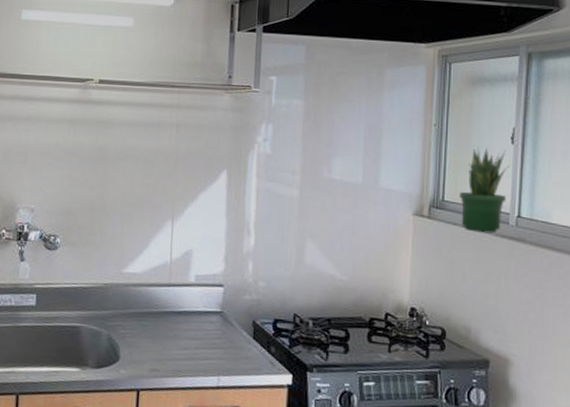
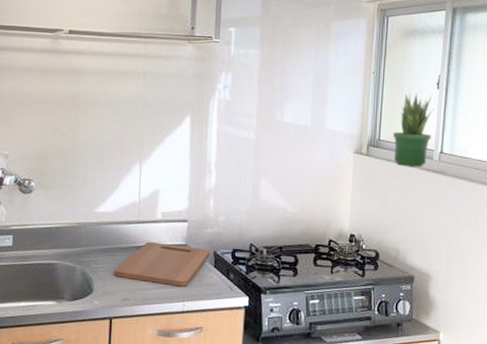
cutting board: none [143,306,249,359] -> present [114,241,210,287]

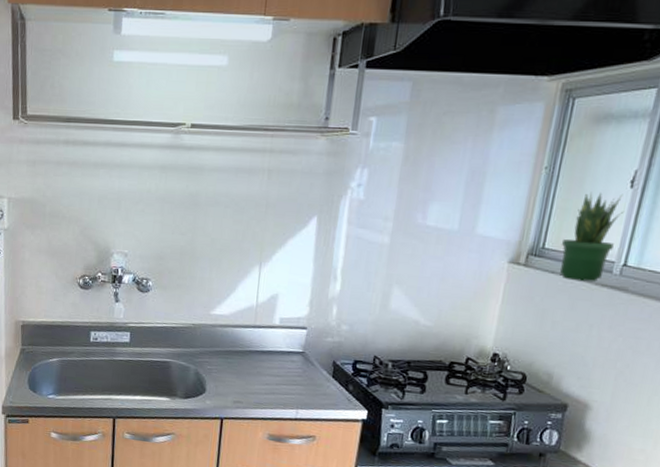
cutting board: present [114,241,210,287] -> none [227,346,329,395]

